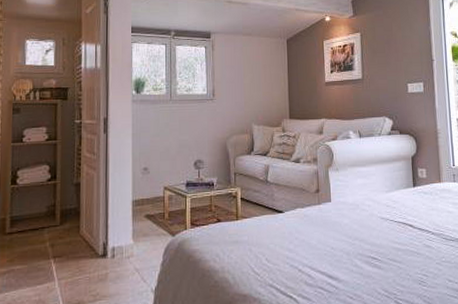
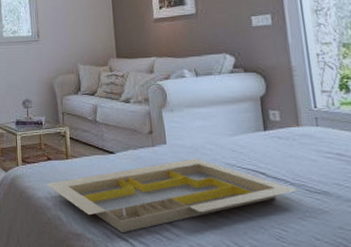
serving tray: none [214,214,439,290] -> present [45,159,300,233]

